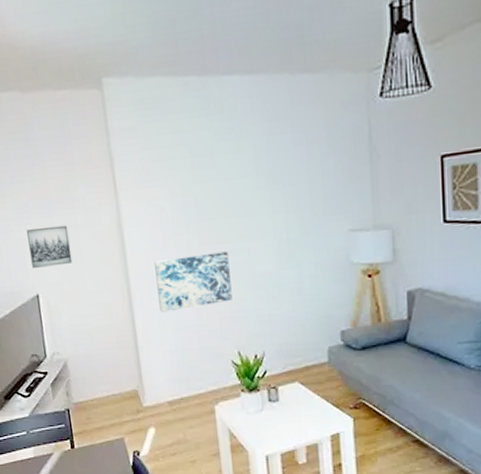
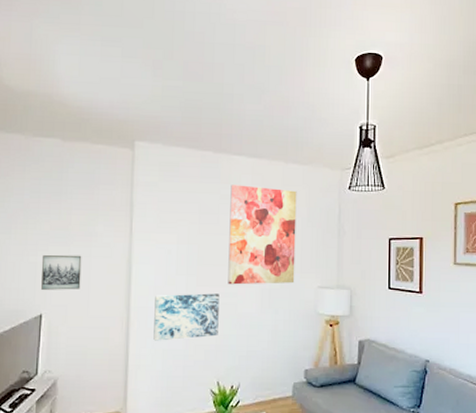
wall art: none [224,109,318,240] -> present [228,184,297,285]

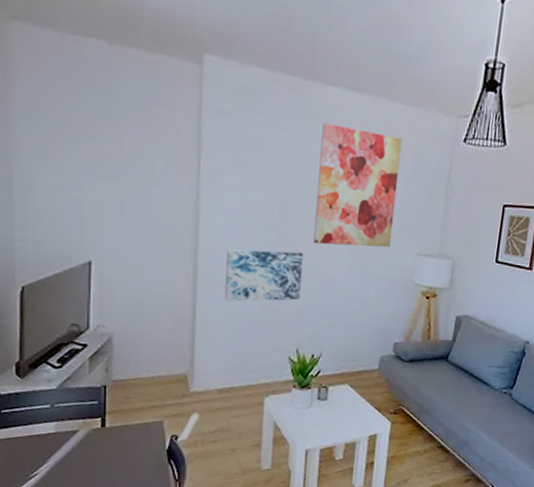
wall art: present [41,254,82,290] -> none [88,191,138,235]

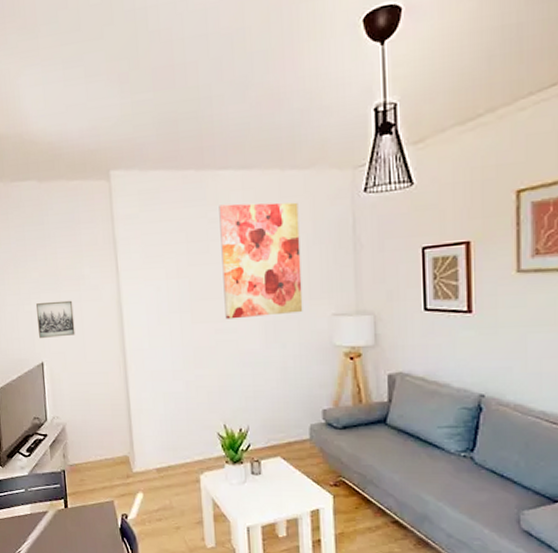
wall art: none [88,191,138,235] -> present [35,300,76,338]
wall art: present [225,249,303,302] -> none [149,330,220,384]

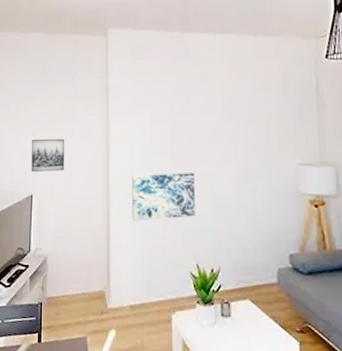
wall art: none [149,330,220,384] -> present [132,173,195,221]
wall art: present [219,202,303,320] -> none [200,62,272,164]

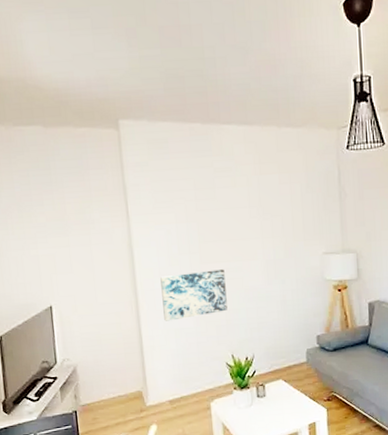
wall art: present [31,138,65,172] -> none [42,244,86,282]

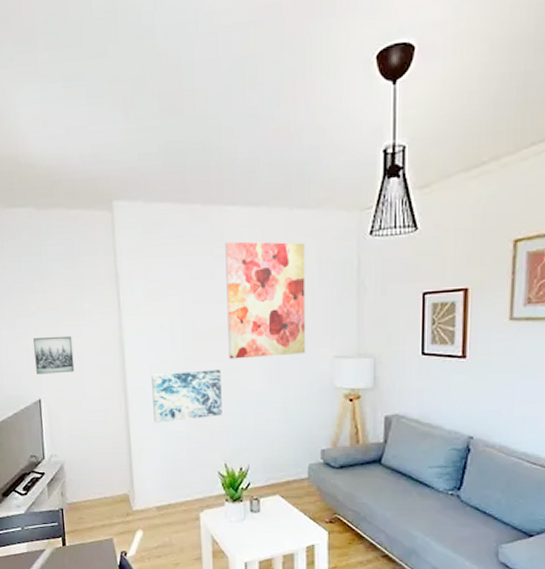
wall art: none [42,244,86,282] -> present [32,335,75,374]
wall art: none [223,155,299,260] -> present [225,241,306,359]

